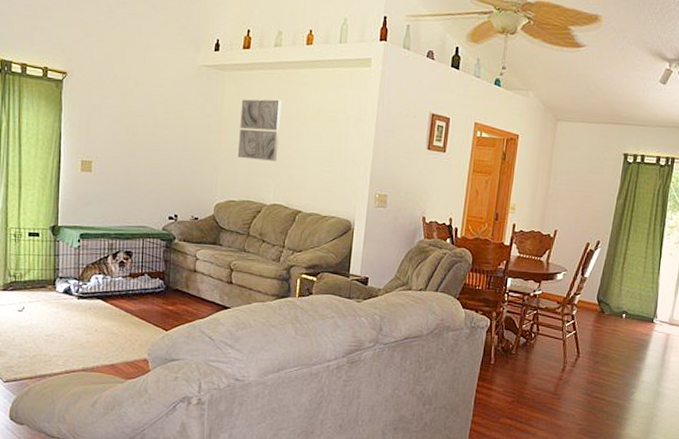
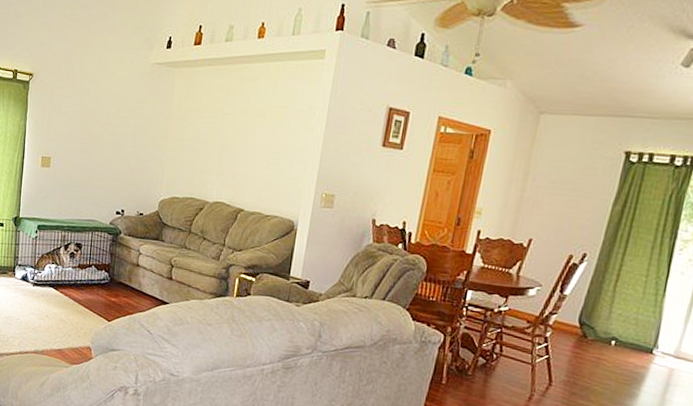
wall art: present [237,99,282,161] -> none [183,95,230,158]

